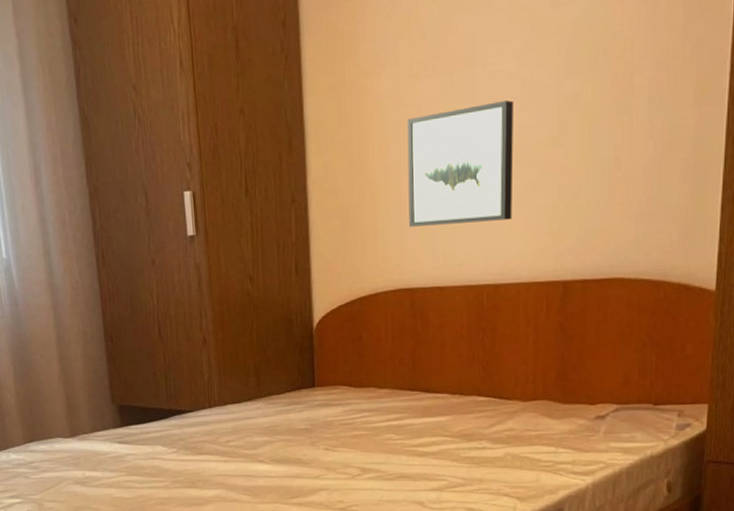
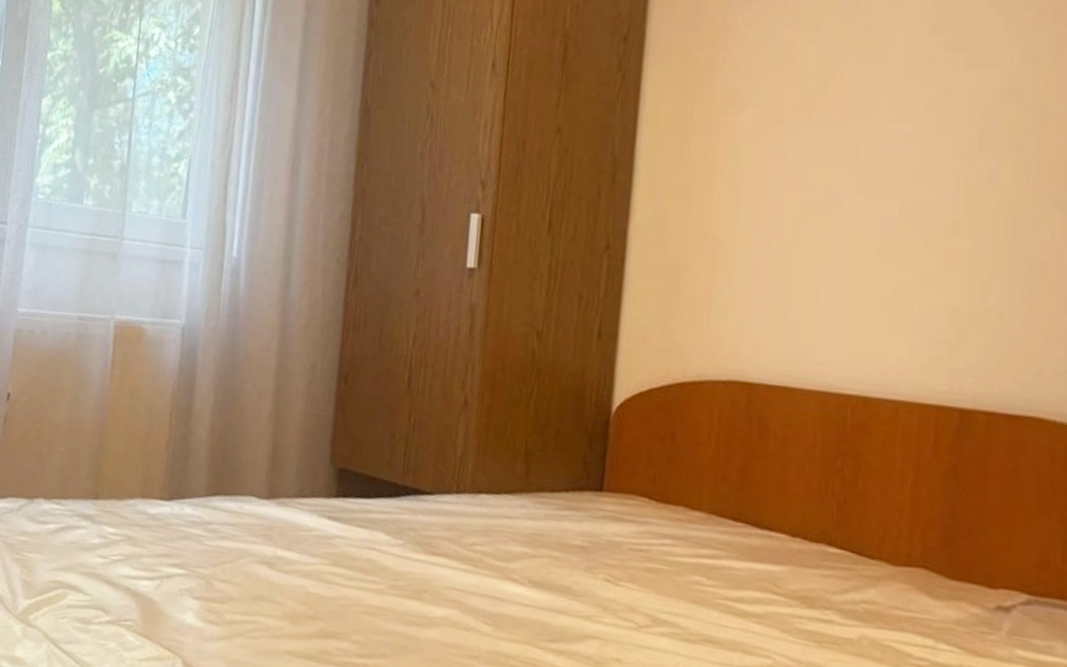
wall art: present [407,100,513,227] -> none [755,167,907,316]

